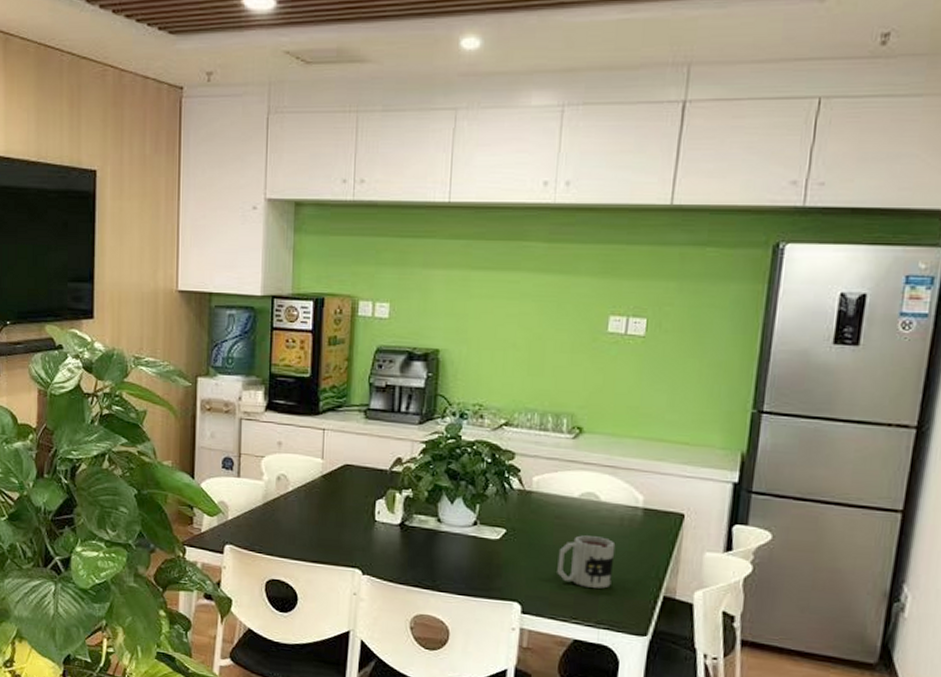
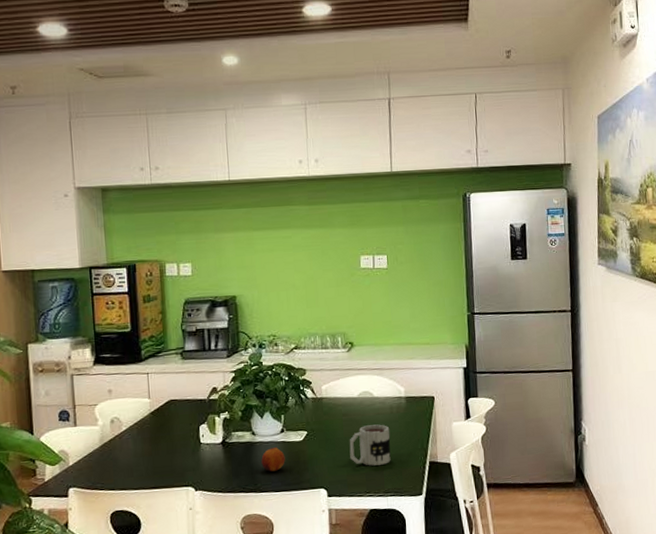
fruit: none [444,541,474,570] -> present [261,447,285,472]

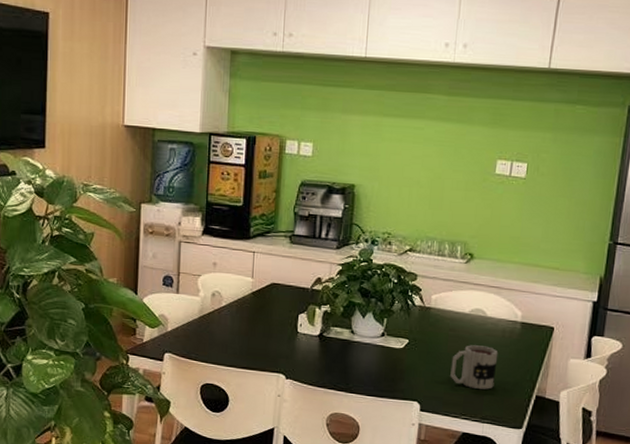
fruit: present [261,447,285,472] -> none [356,350,382,375]

